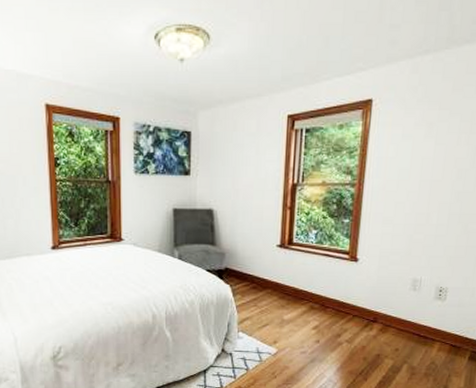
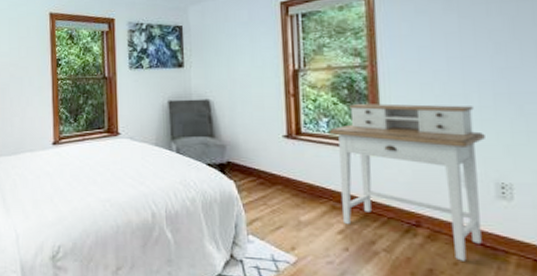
desk: none [316,219,436,347] -> present [328,103,485,261]

